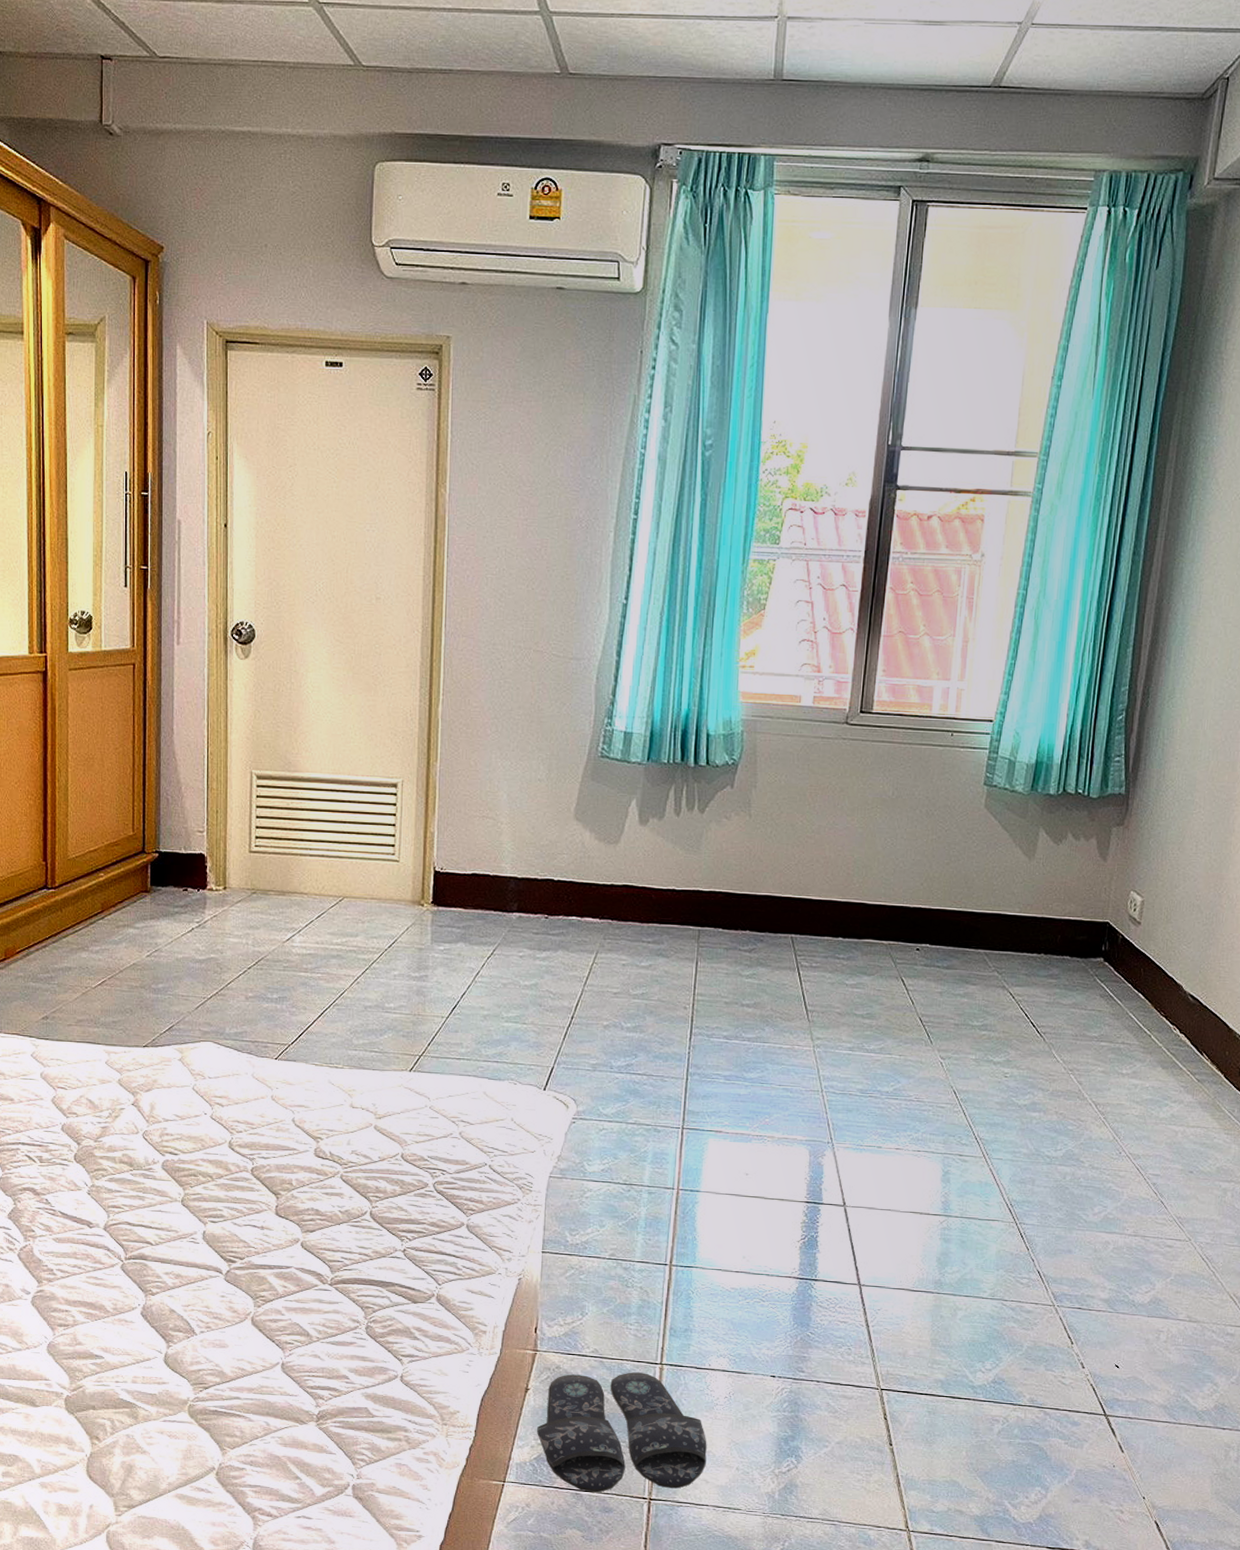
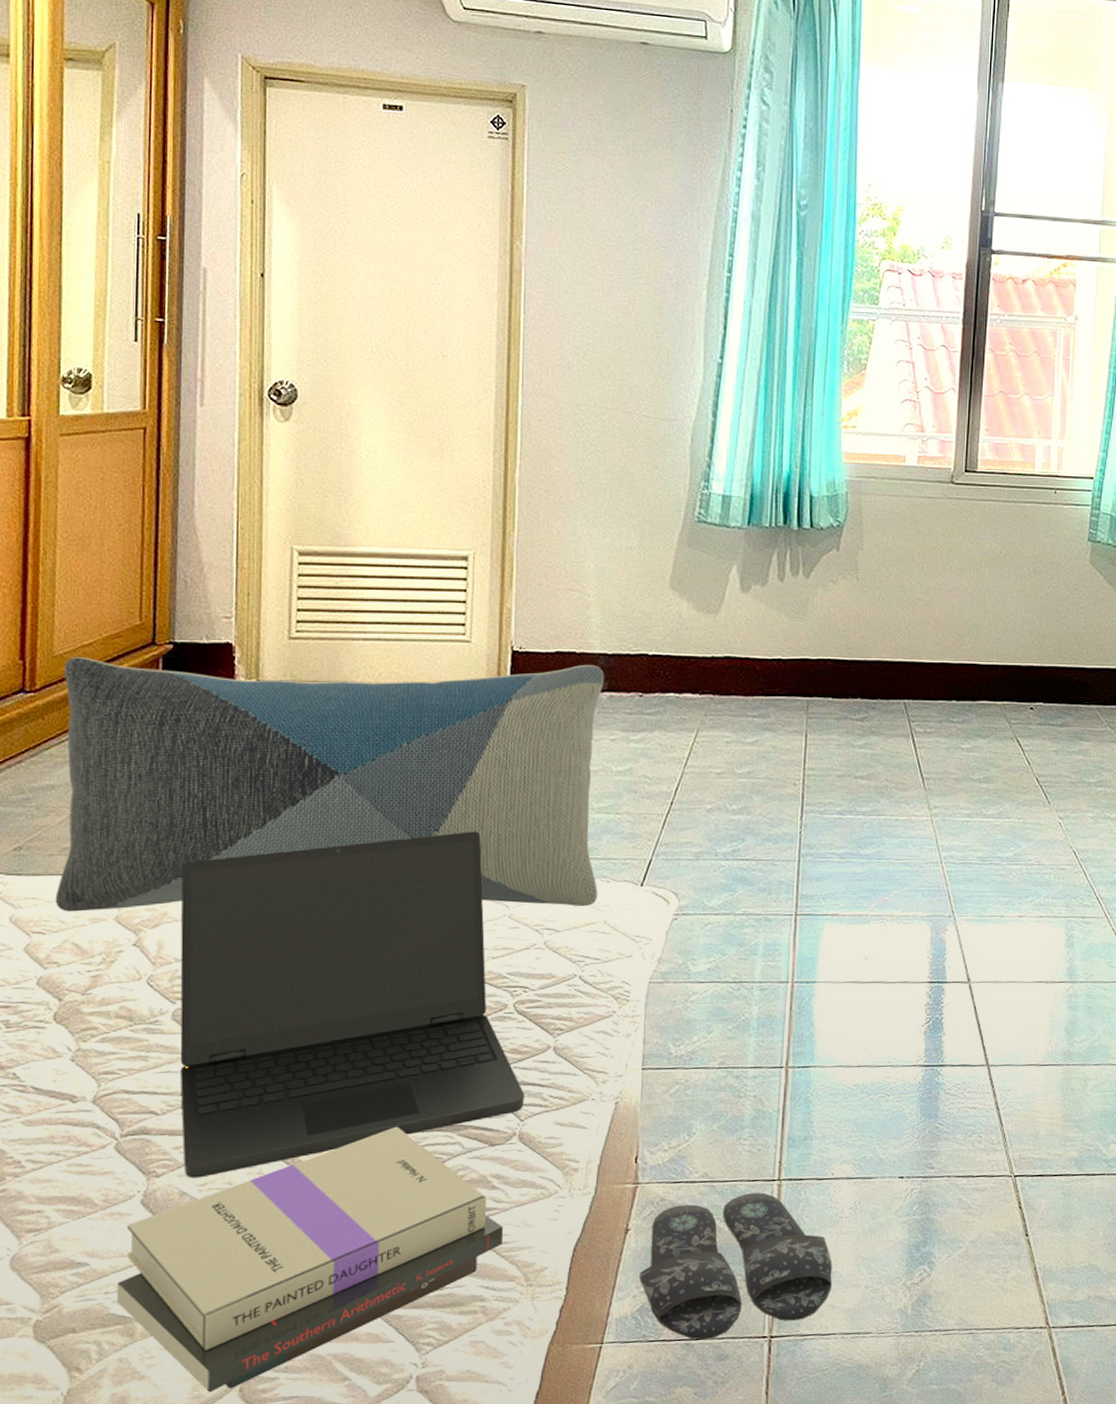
pillow: none [73,861,514,1105] -> present [55,657,604,912]
books: none [124,1277,424,1472] -> present [116,1126,504,1392]
laptop: none [167,1030,442,1300] -> present [179,831,525,1179]

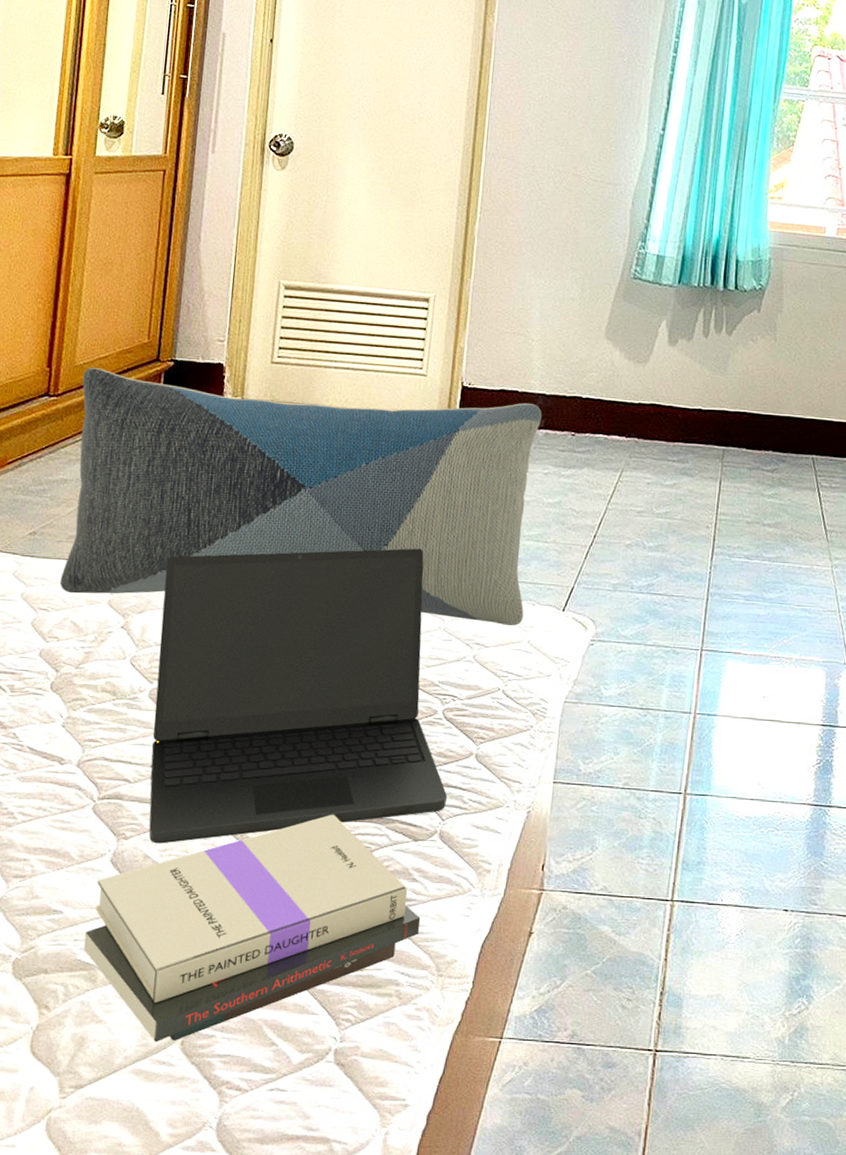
slippers: present [640,1192,832,1340] -> none [539,910,717,1046]

